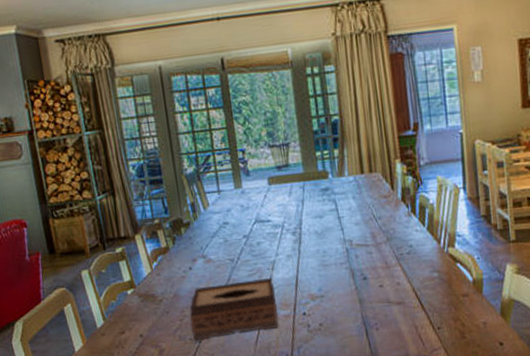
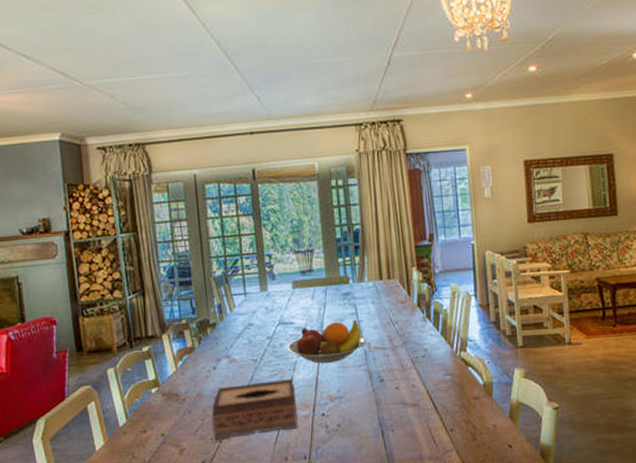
fruit bowl: none [265,216,348,262] -> present [287,319,367,363]

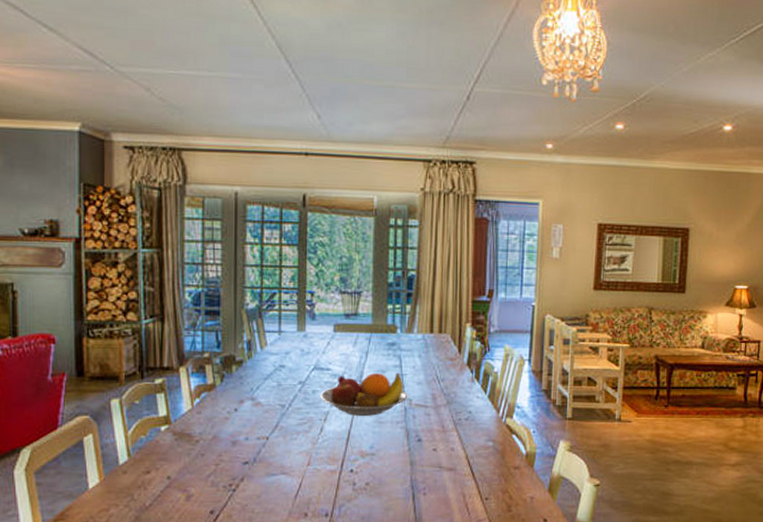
tissue box: present [211,379,298,440] -> none [226,429,324,489]

